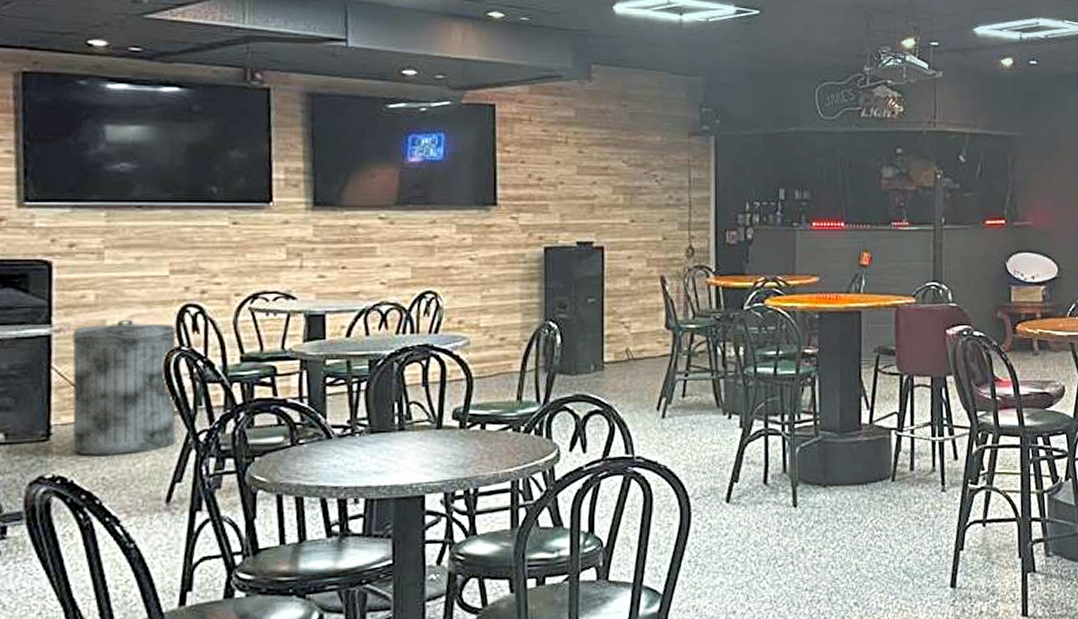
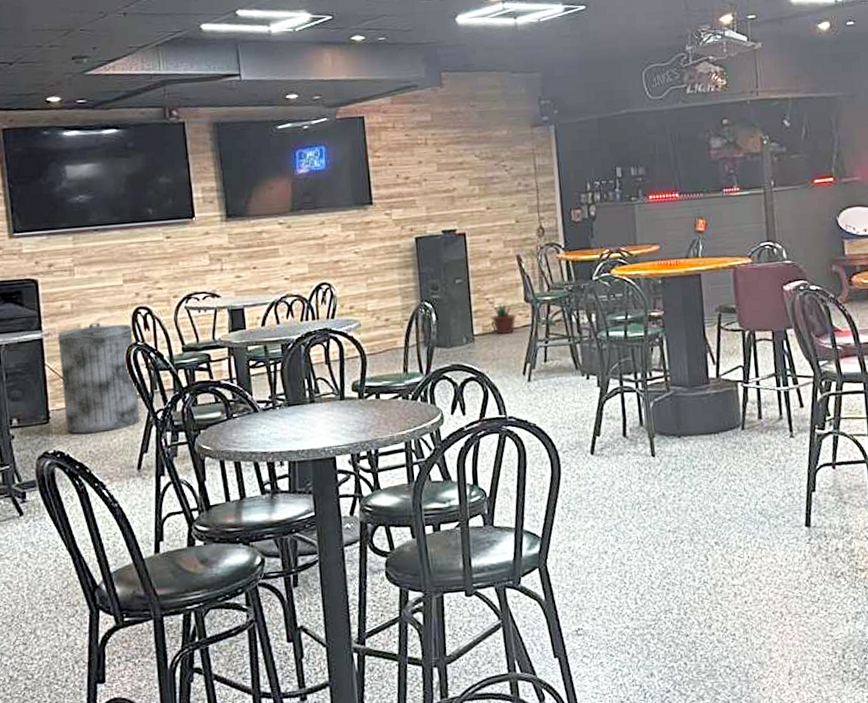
potted plant: none [619,328,656,364] -> present [485,302,517,335]

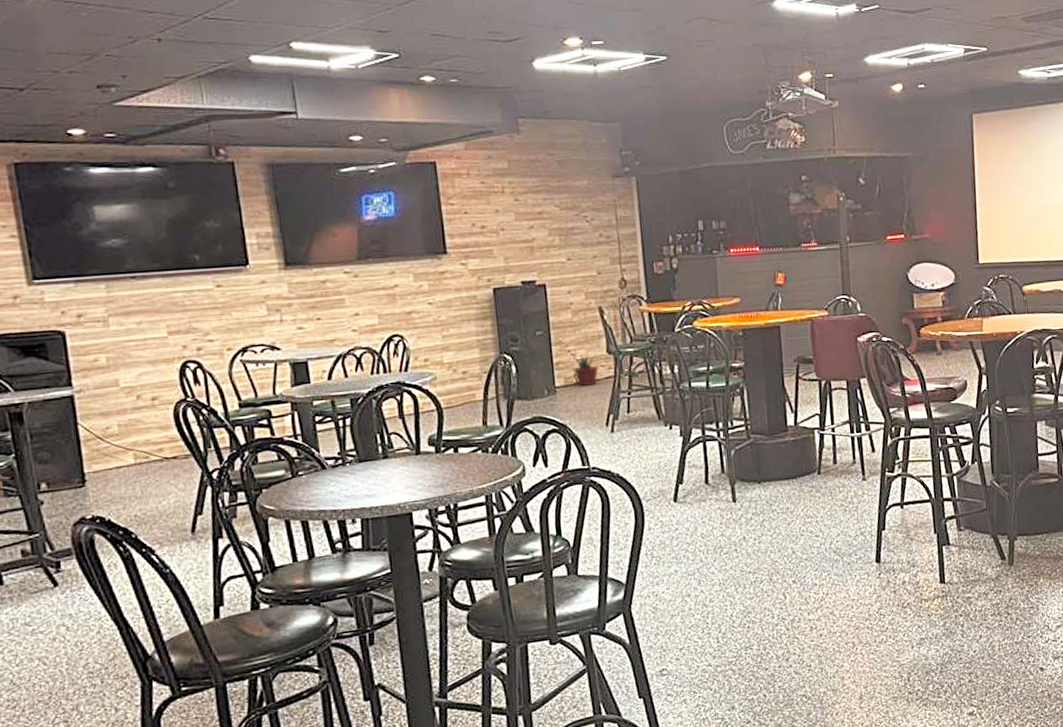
trash can: present [58,322,140,434] -> none [92,377,193,497]

